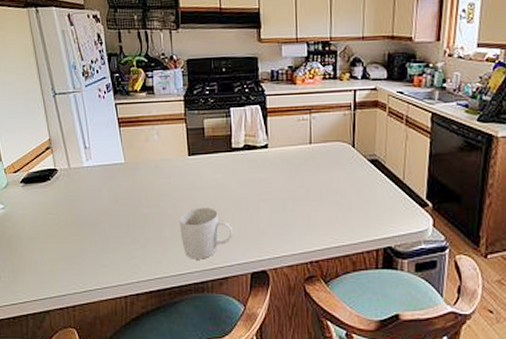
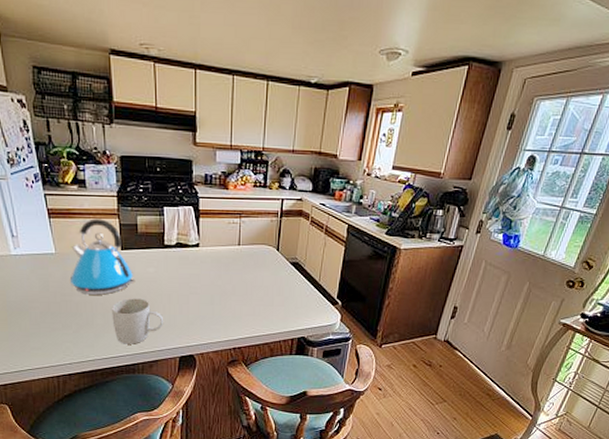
kettle: none [139,124,202,205] -> present [71,218,134,295]

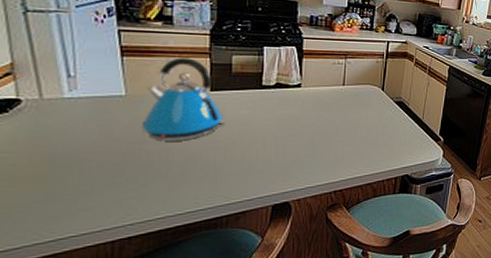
mug: present [112,298,163,344] -> none [193,143,255,196]

